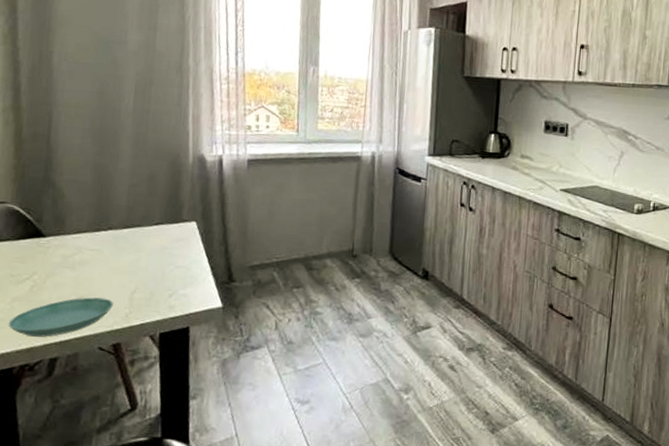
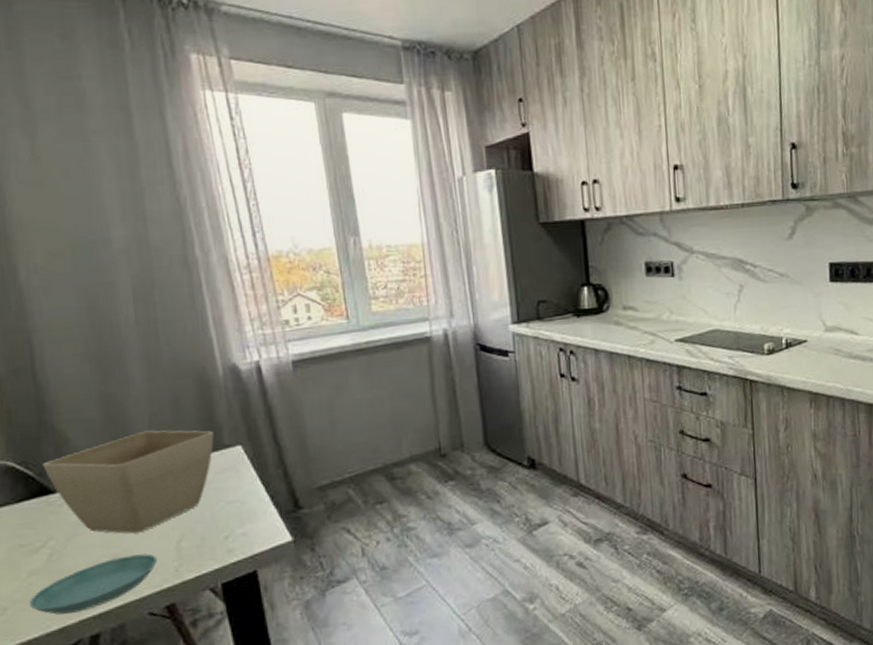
flower pot: none [40,198,176,281] -> present [42,430,214,534]

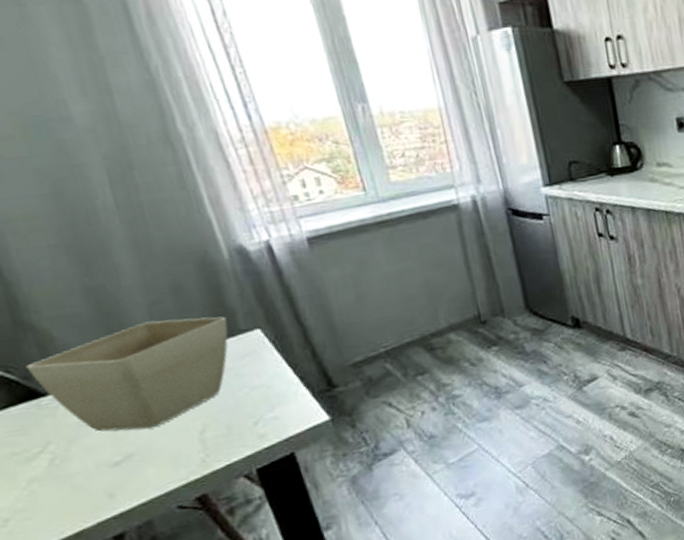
saucer: present [28,553,157,615] -> none [33,447,180,520]

